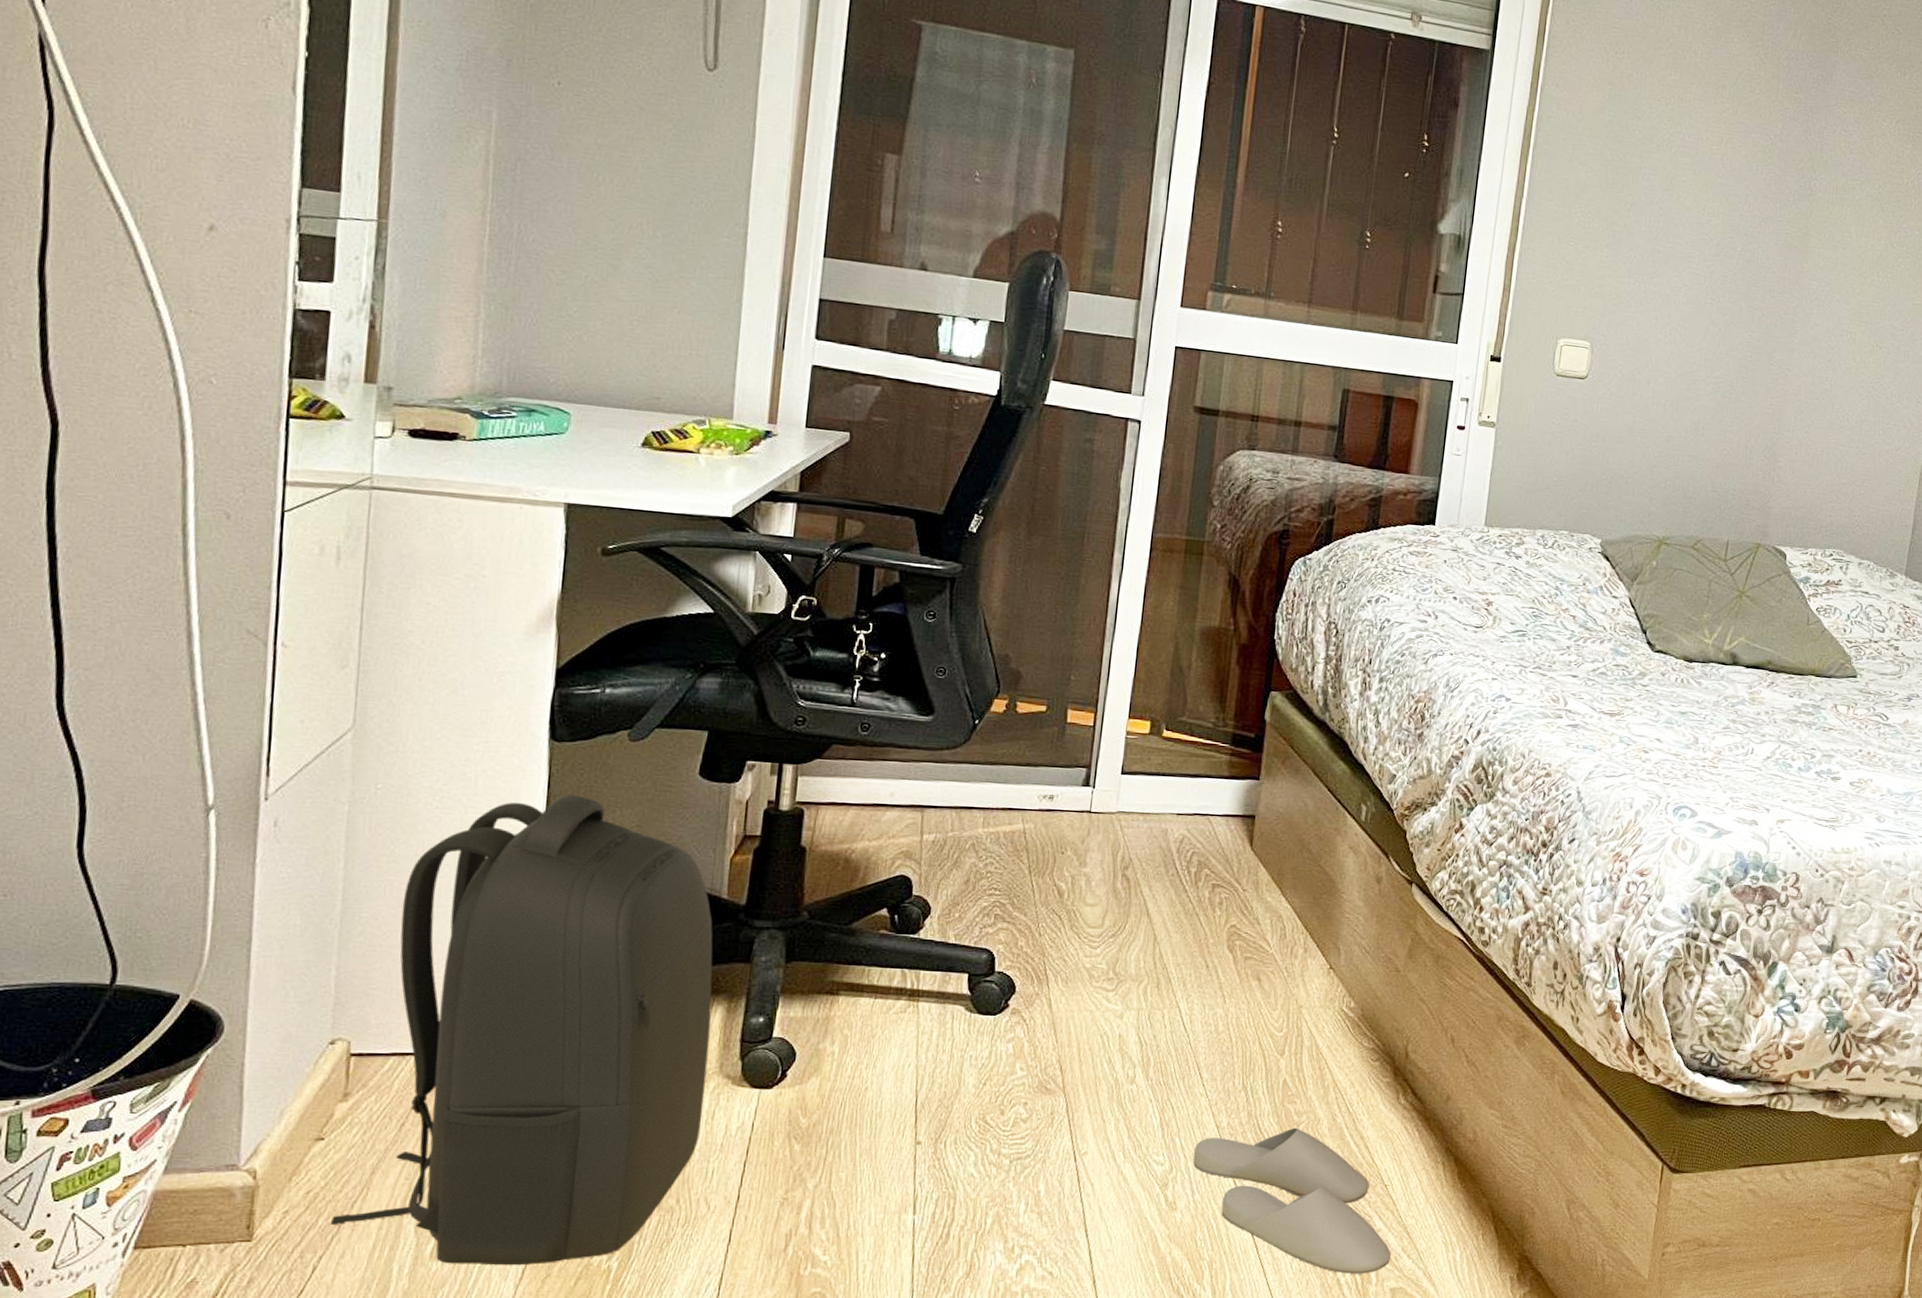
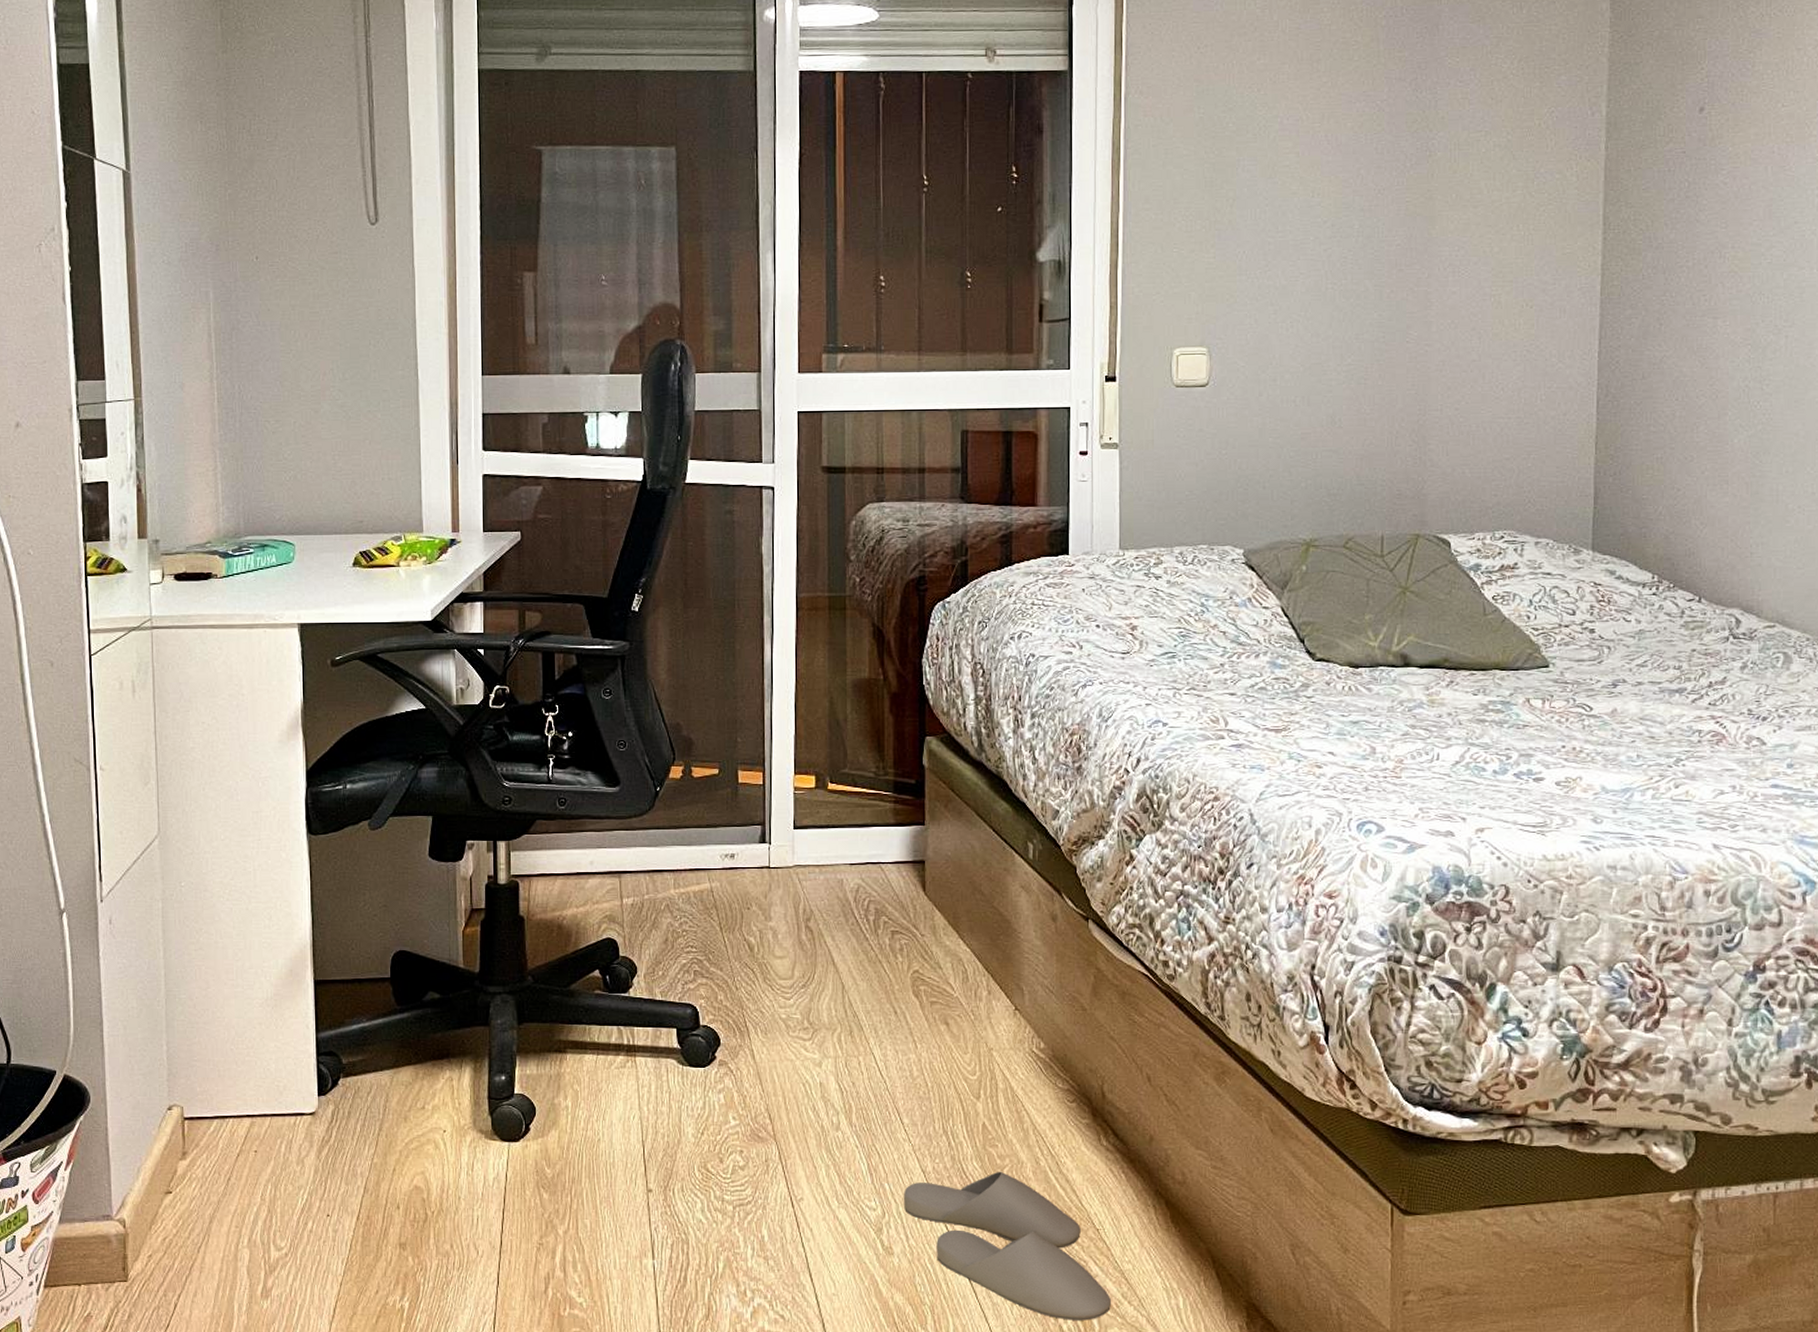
backpack: present [331,794,713,1266] -> none [184,881,464,1305]

